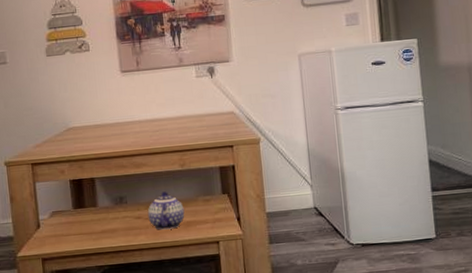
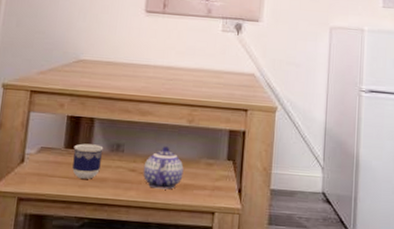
cup: none [81,201,109,233] -> present [72,143,104,179]

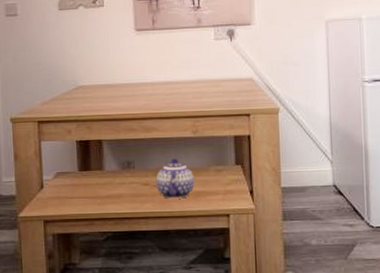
cup: present [72,143,104,179] -> none [87,164,115,197]

